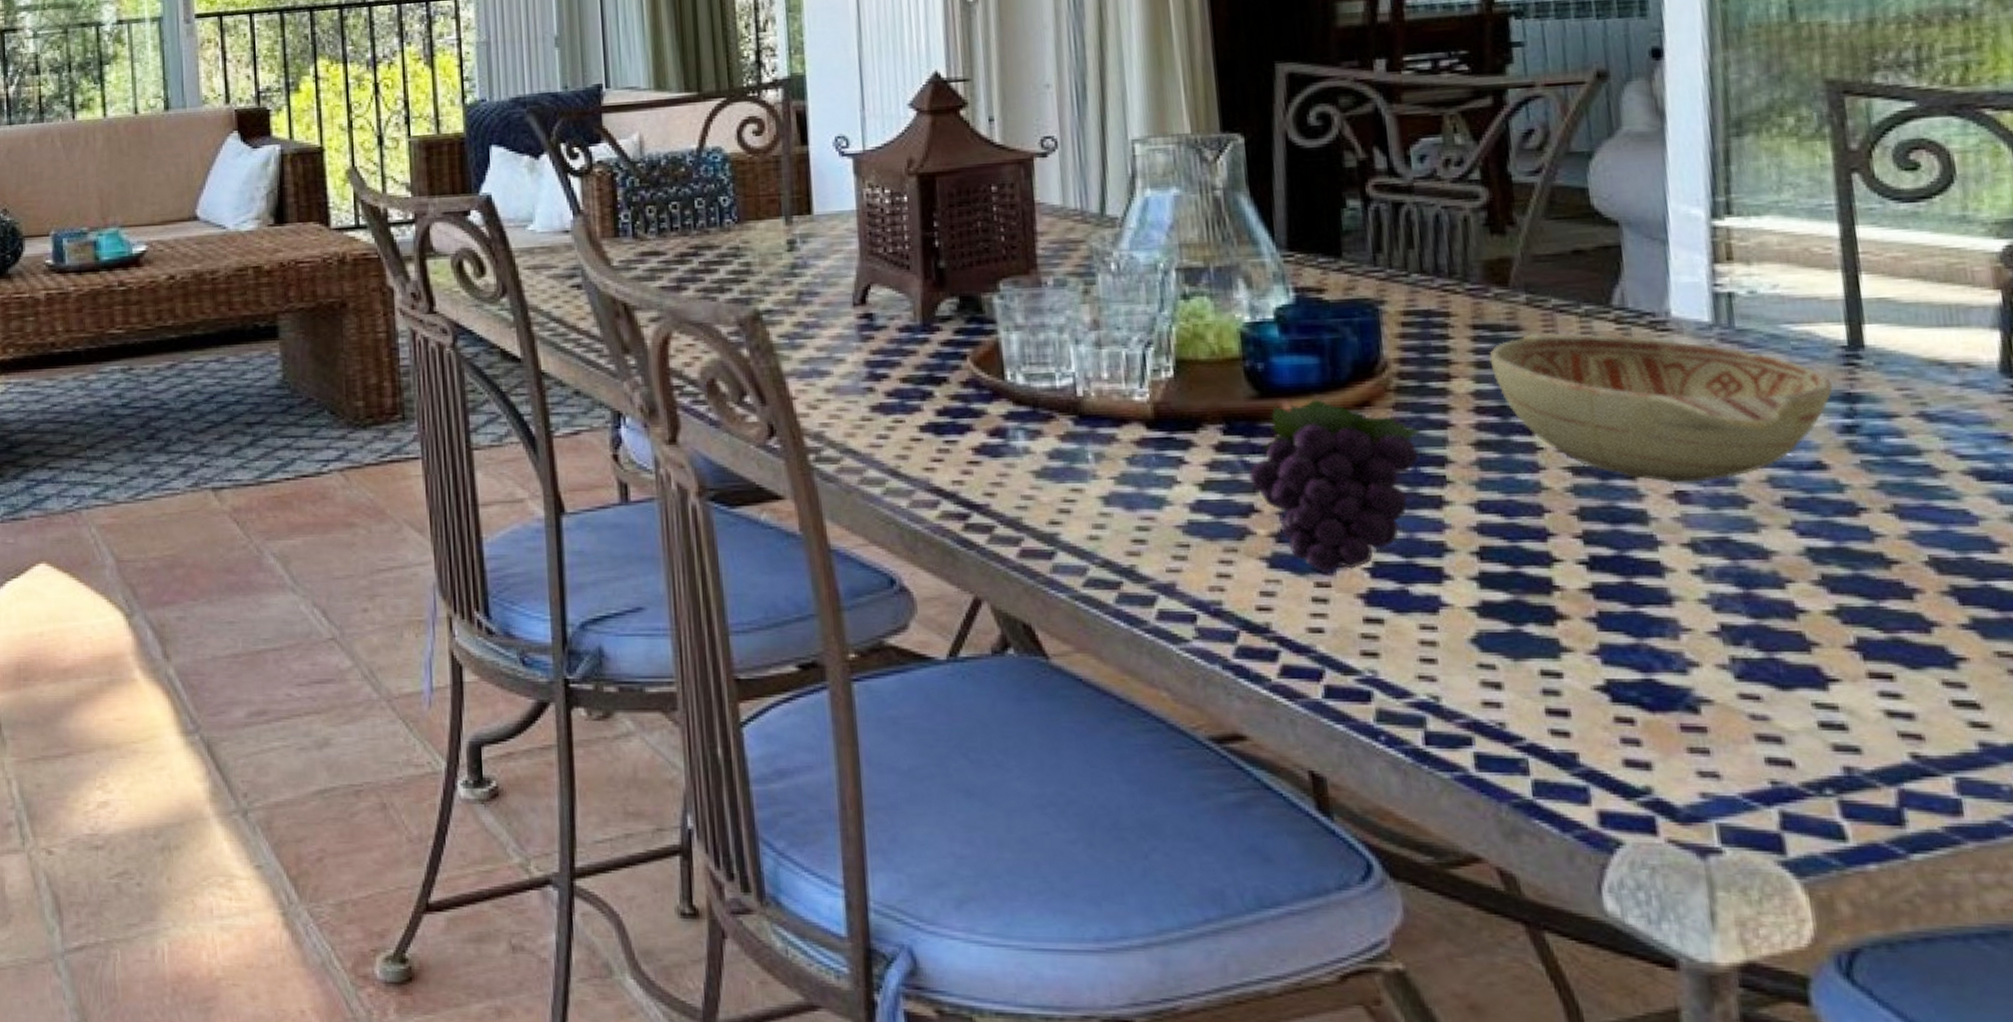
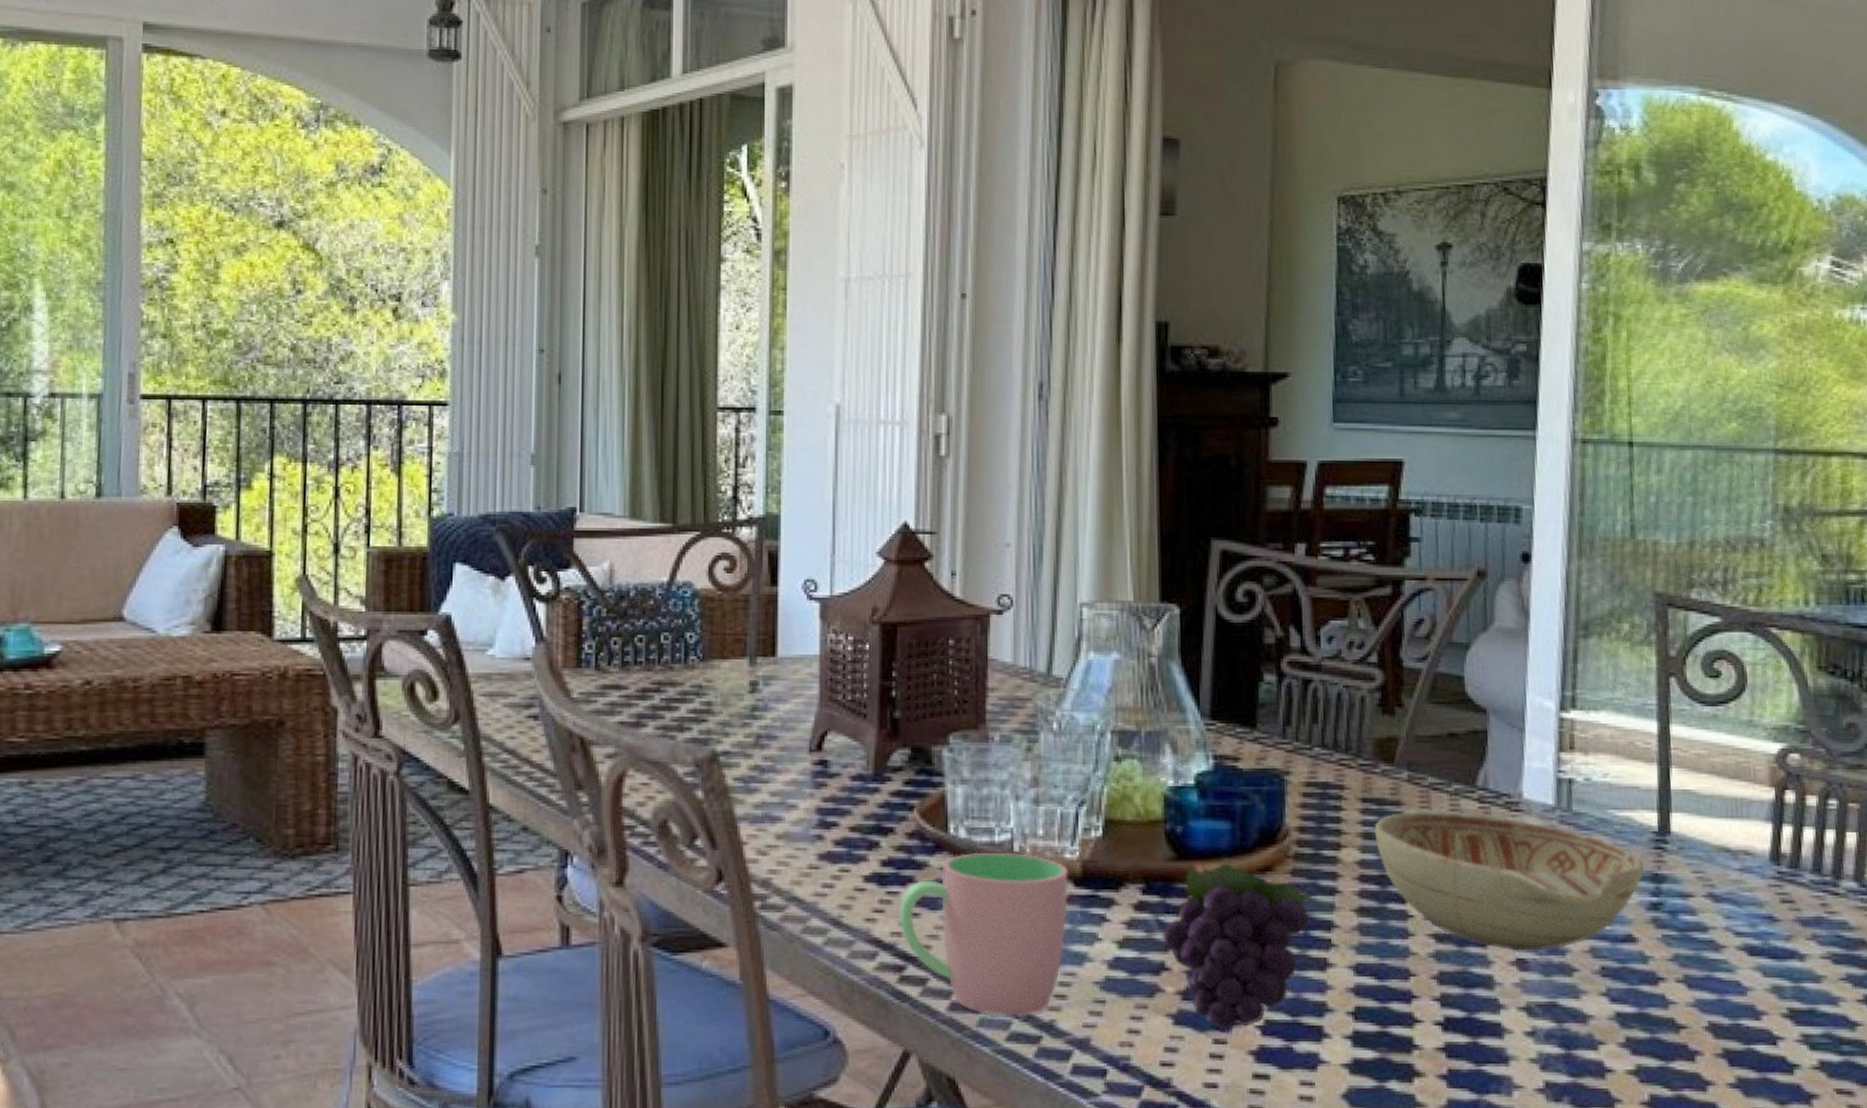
cup: none [959,397,1141,562] -> present [899,852,1069,1016]

